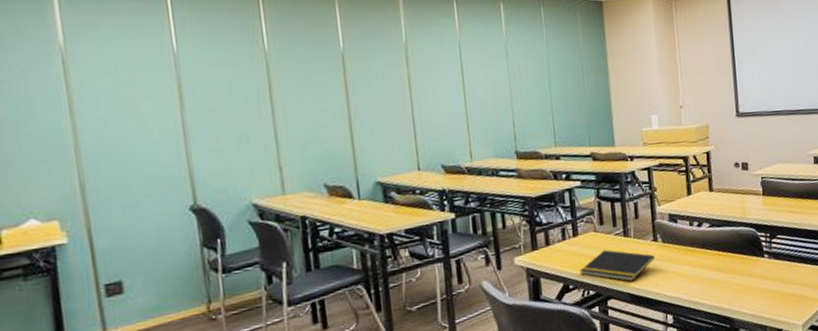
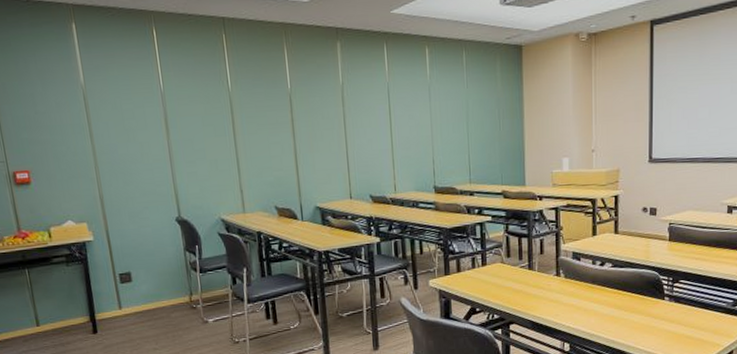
notepad: present [579,250,655,282] -> none [486,280,557,310]

